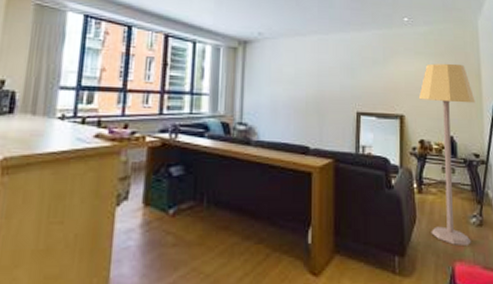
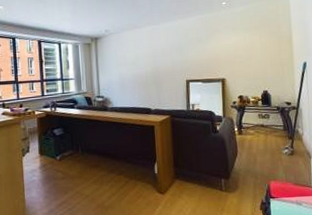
lamp: present [419,63,475,247] -> none [237,33,287,170]

